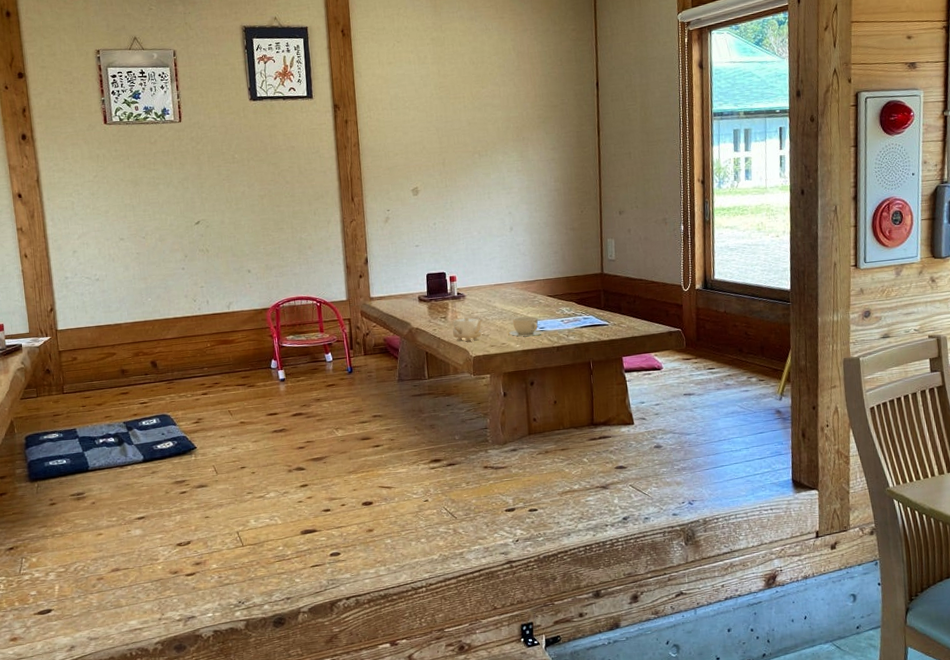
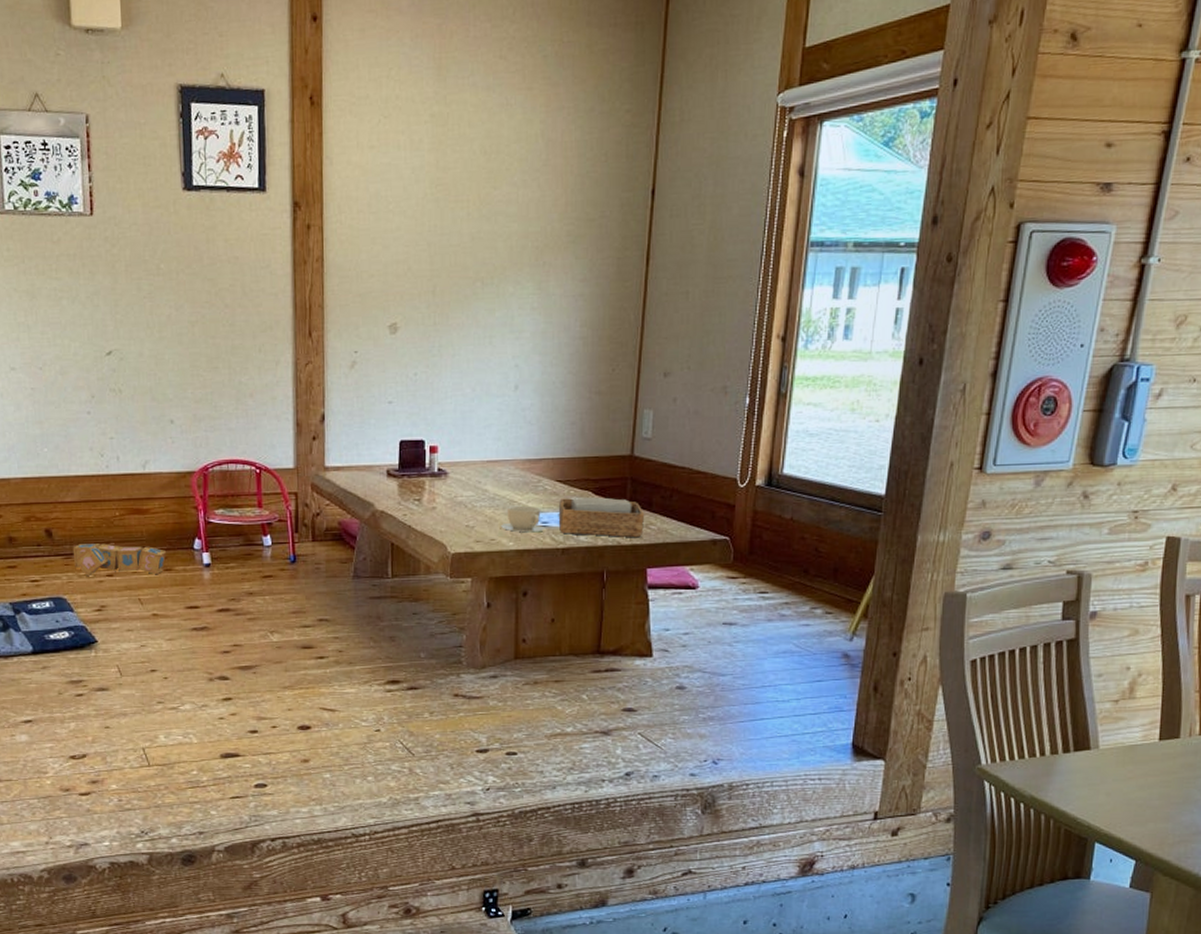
toy blocks: none [173,368,250,397] -> present [72,543,167,577]
teapot: present [451,316,484,342] -> none [427,499,469,534]
napkin holder: none [551,306,617,336] -> present [558,497,644,538]

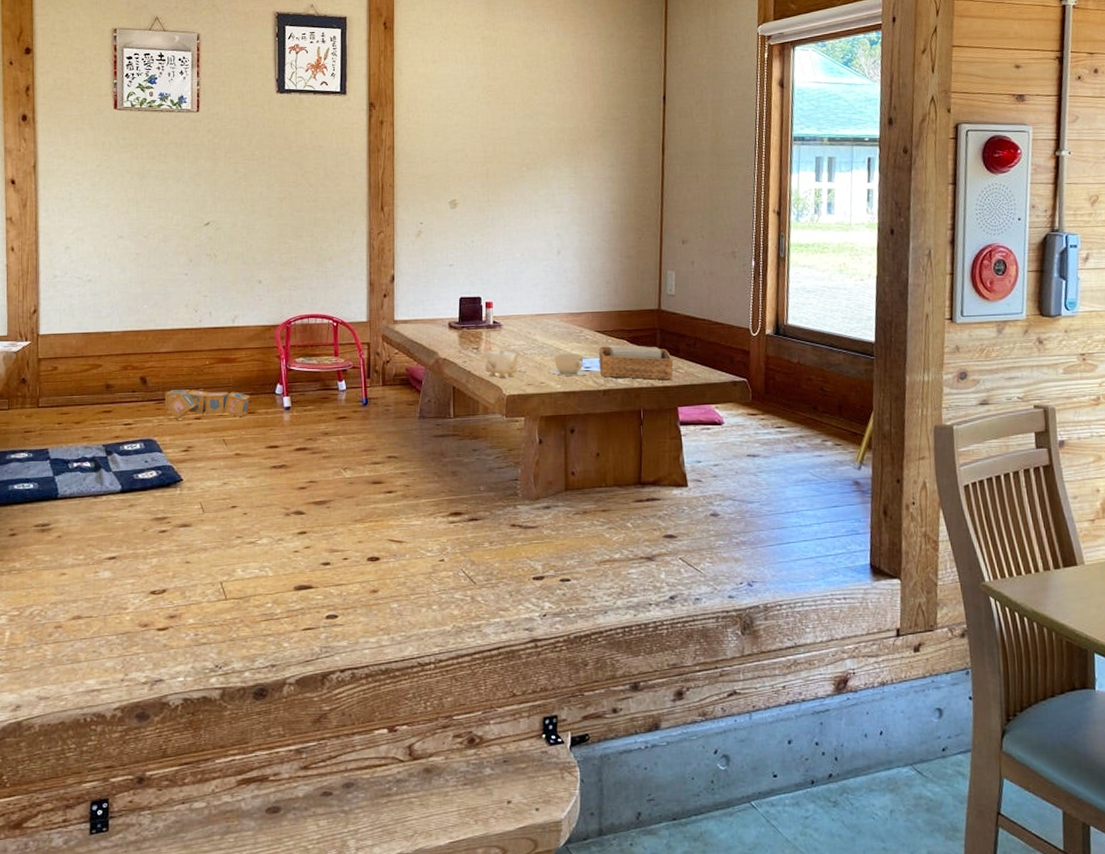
teapot: none [427,499,469,534] -> present [484,348,521,378]

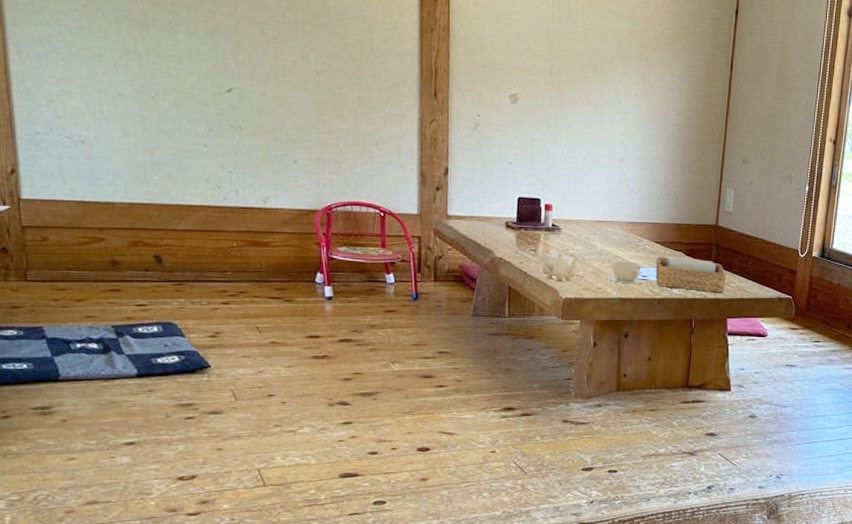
toy blocks: present [164,389,251,420] -> none [185,271,287,305]

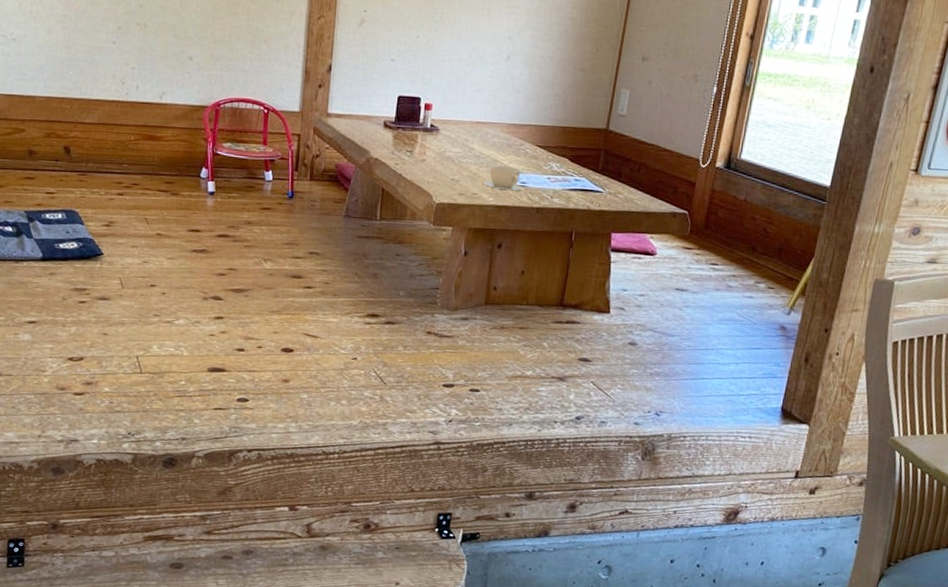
teapot: present [541,251,579,281] -> none [417,153,456,185]
napkin holder: present [655,257,725,293] -> none [535,162,613,205]

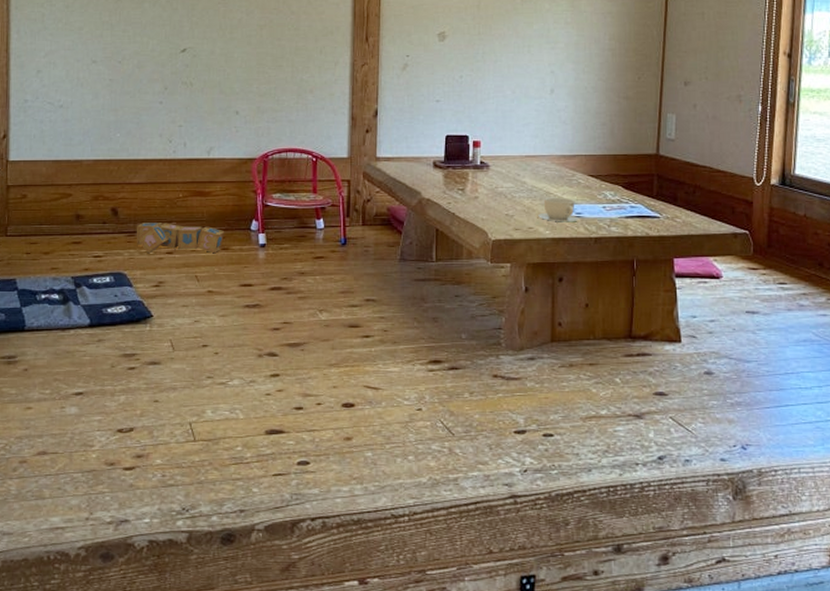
toy blocks: none [88,163,175,198] -> present [136,223,225,254]

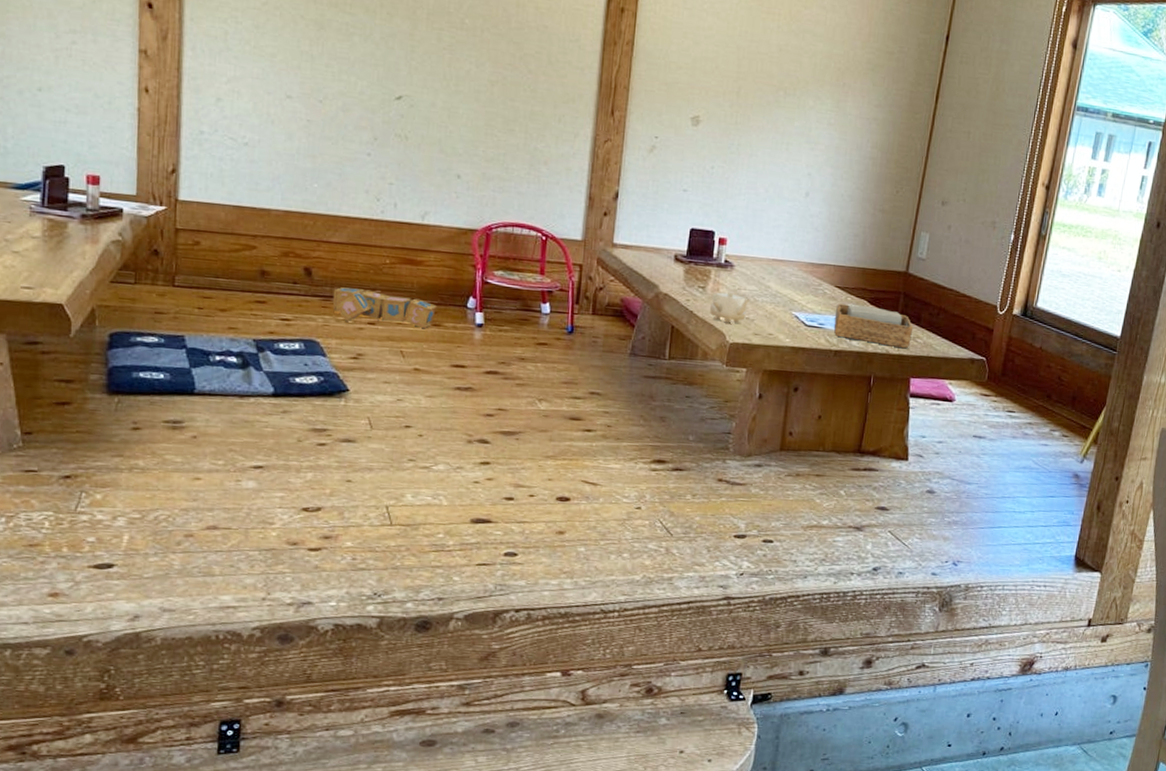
teapot: none [470,190,509,221] -> present [710,290,751,324]
teacup: present [537,197,579,221] -> none [779,304,822,332]
napkin holder: none [591,191,670,230] -> present [834,303,913,349]

